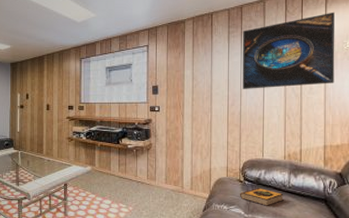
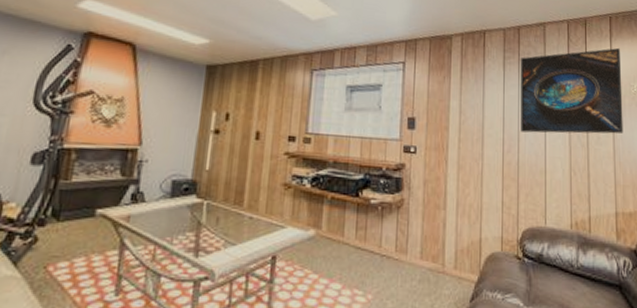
hardback book: present [240,187,284,206] -> none [518,267,571,295]

